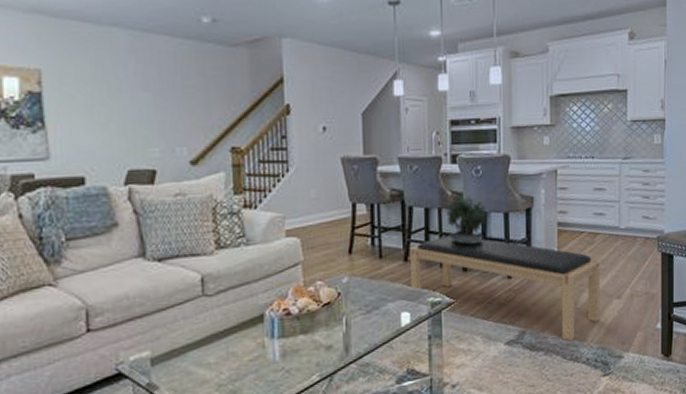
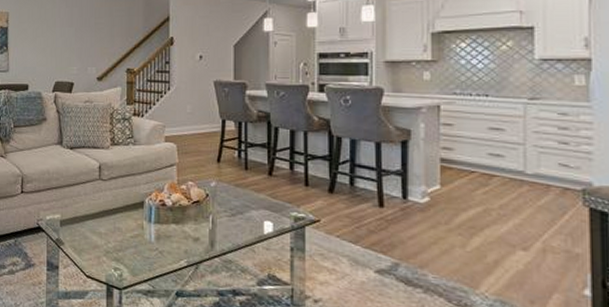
bench: present [410,235,601,341] -> none [273,157,499,285]
potted plant: present [445,195,487,244] -> none [311,121,356,168]

